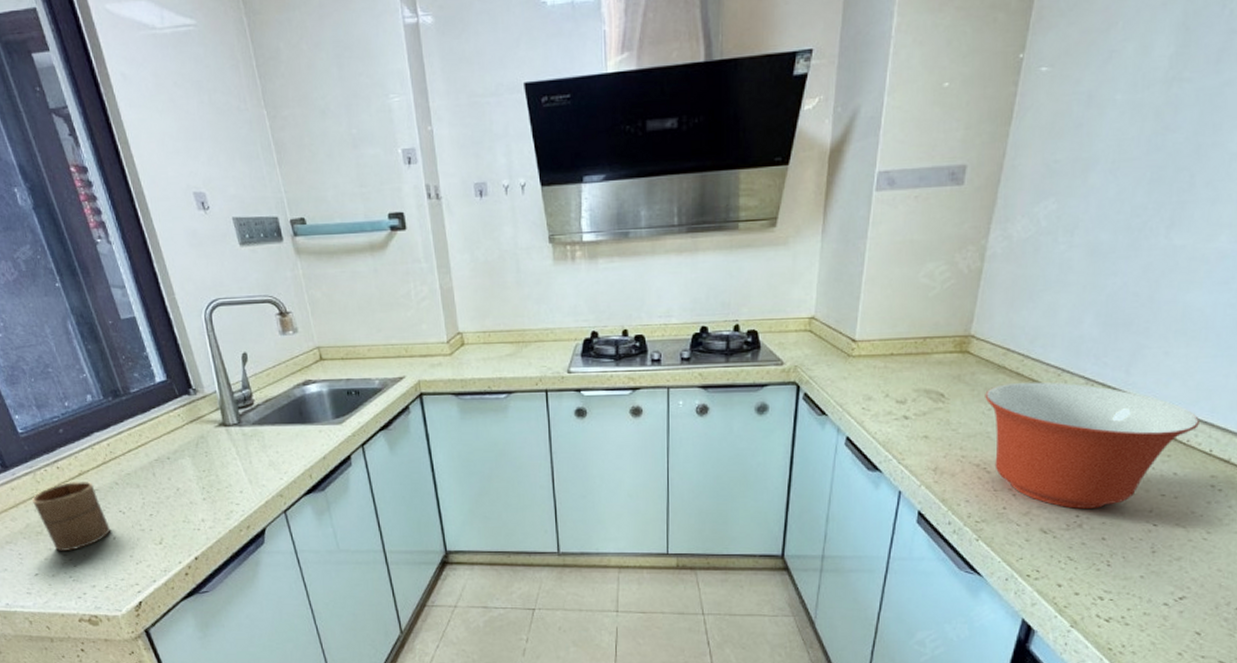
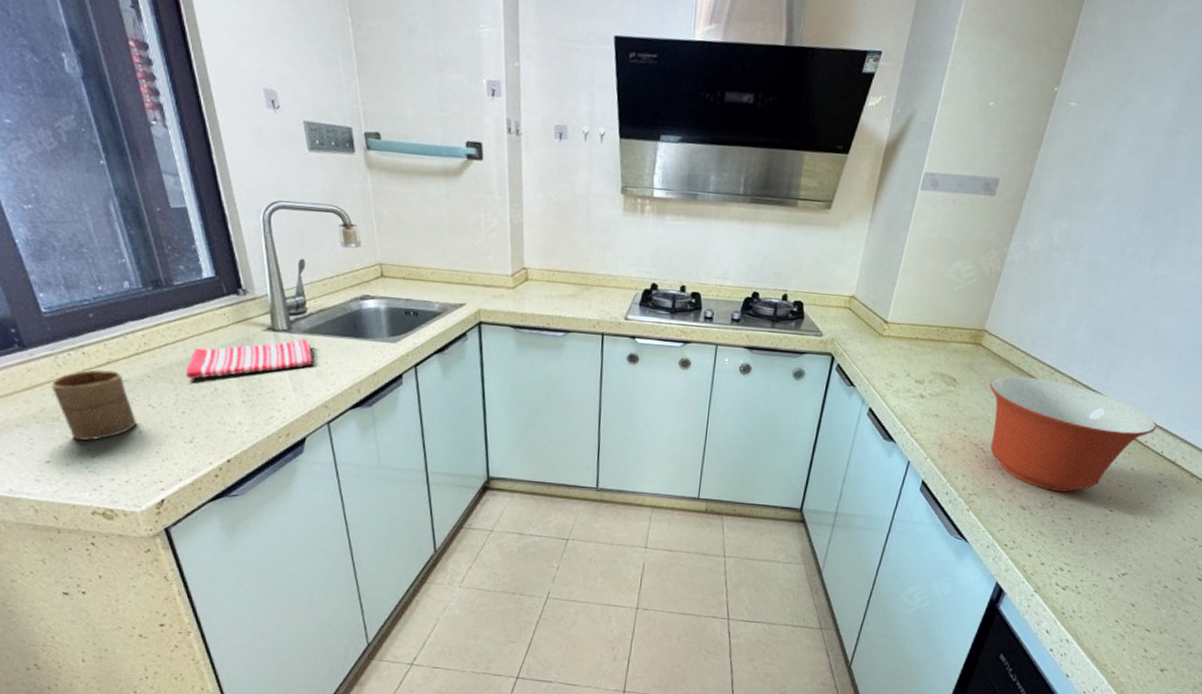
dish towel: none [149,431,264,482] -> present [186,339,312,379]

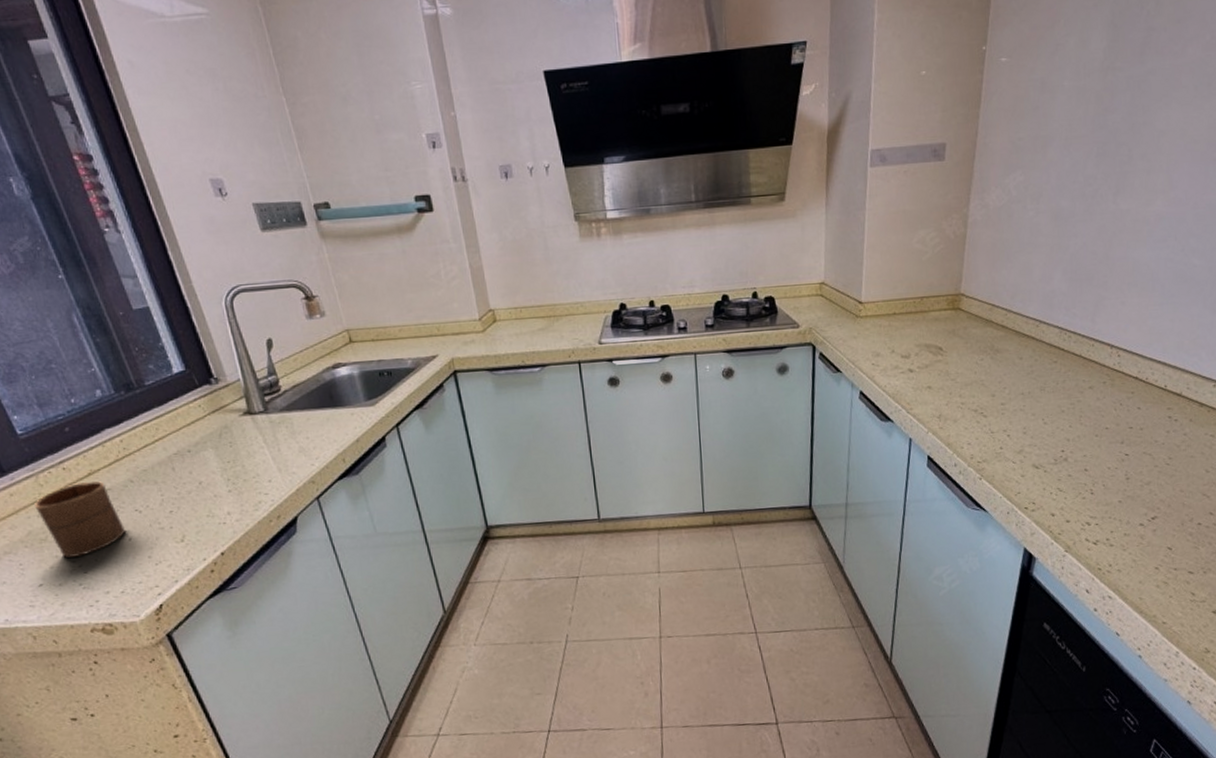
dish towel: present [186,339,312,379] -> none [168,418,293,477]
mixing bowl: present [989,376,1157,492] -> none [977,332,1154,445]

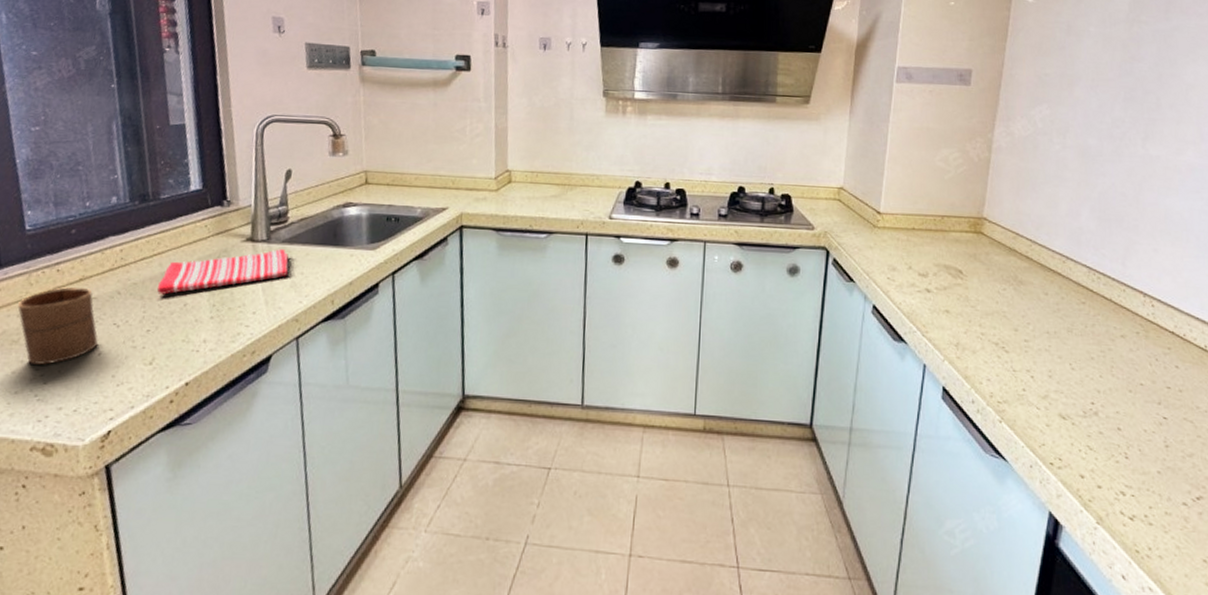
dish towel: none [168,418,293,477] -> present [157,249,289,295]

